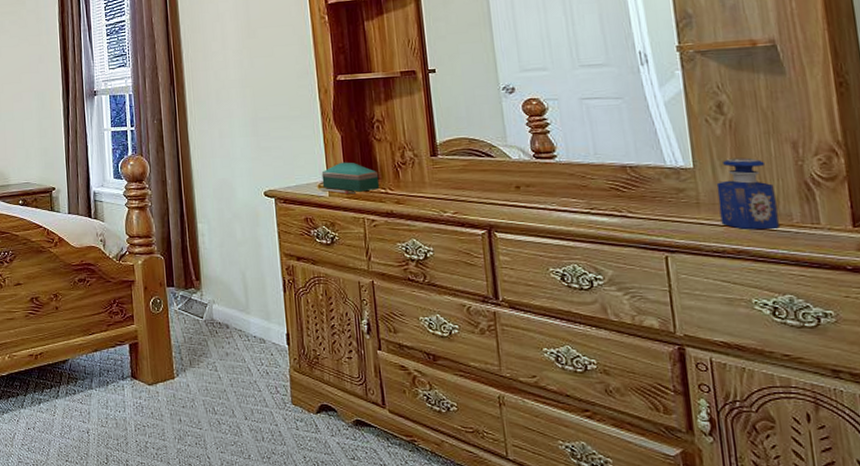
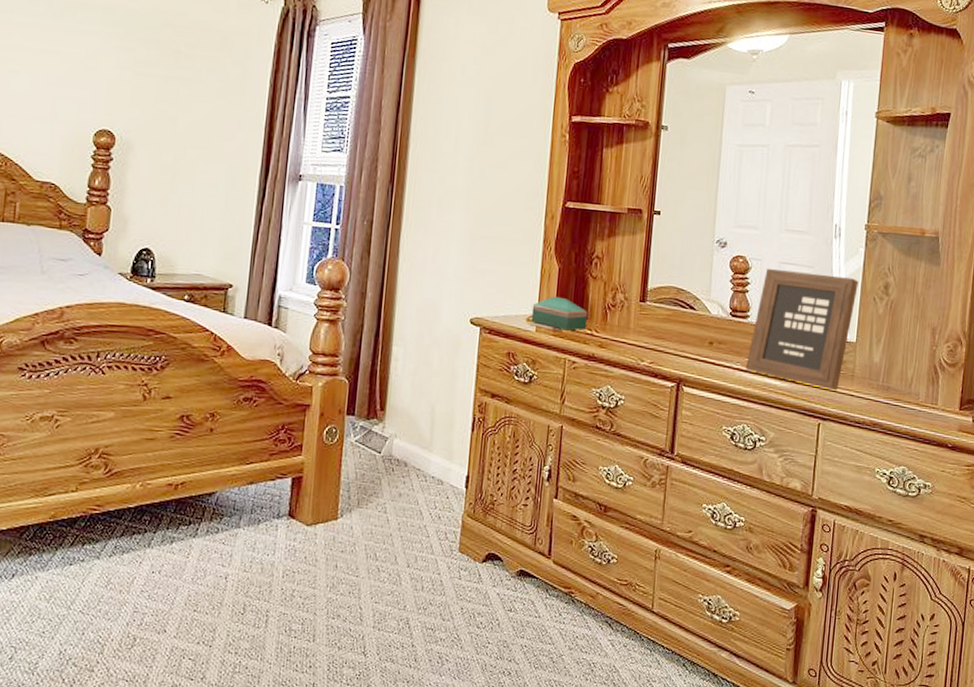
picture frame: none [563,103,683,221] -> present [745,269,859,391]
perfume bottle: present [716,157,779,230] -> none [867,337,912,406]

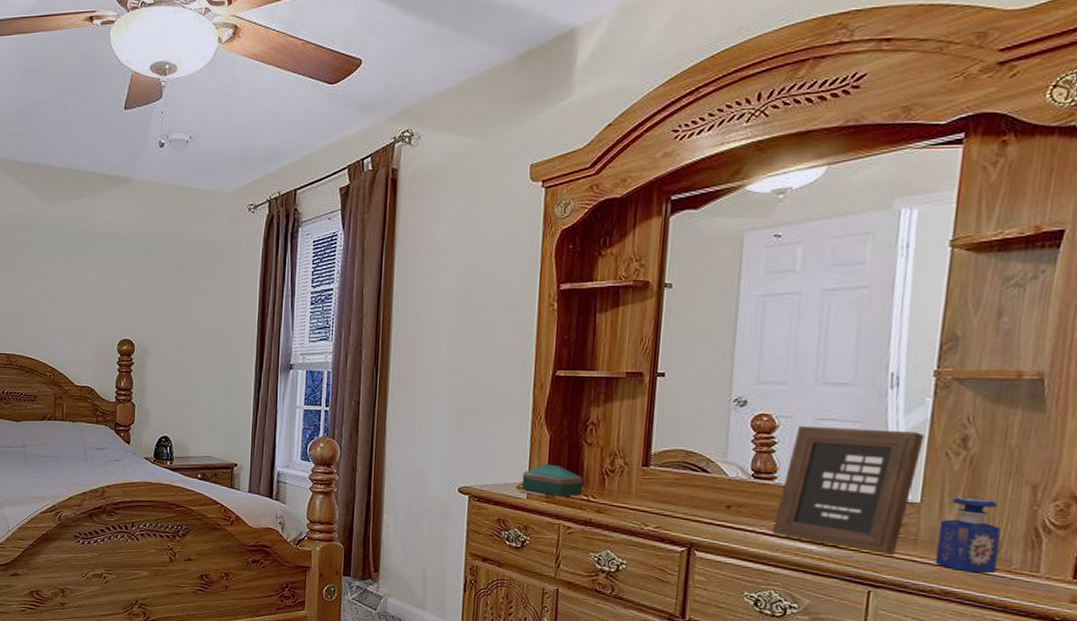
perfume bottle: none [867,337,912,406] -> present [935,496,1001,574]

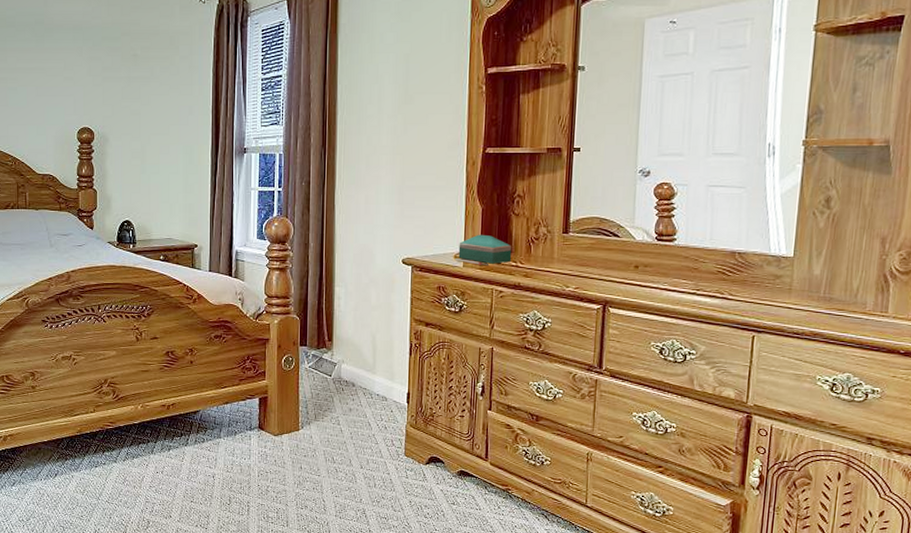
picture frame: present [772,426,924,556] -> none [673,193,796,304]
perfume bottle: present [935,496,1001,574] -> none [806,249,857,316]

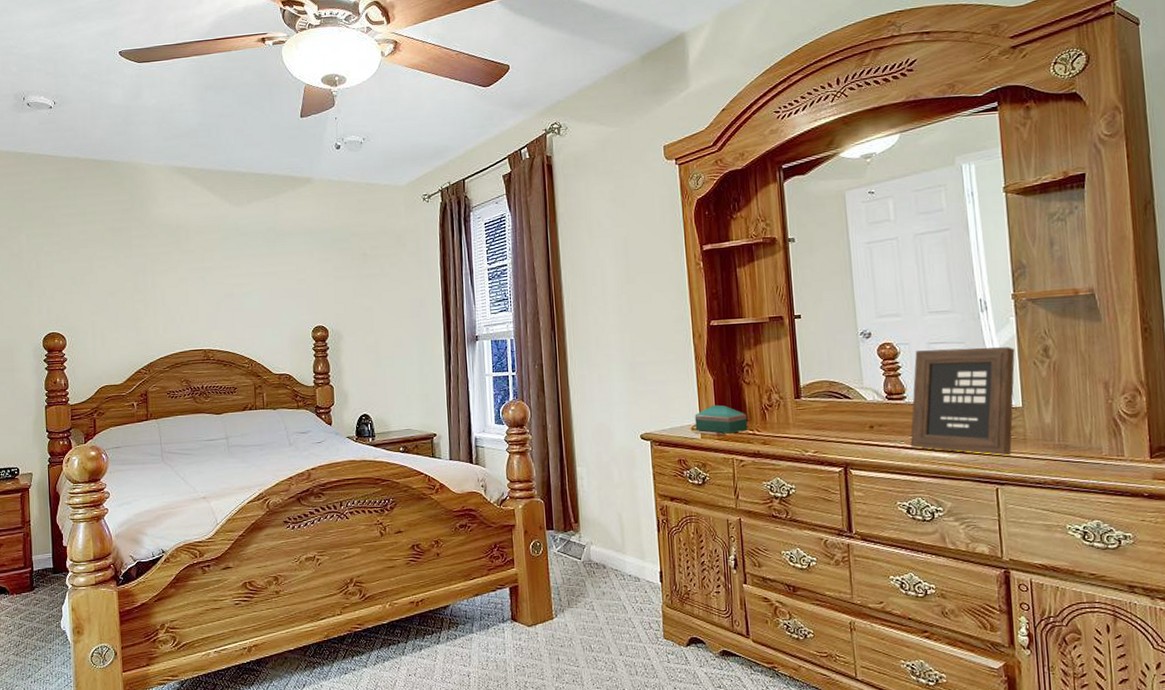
picture frame: none [673,193,796,304] -> present [910,347,1015,456]

